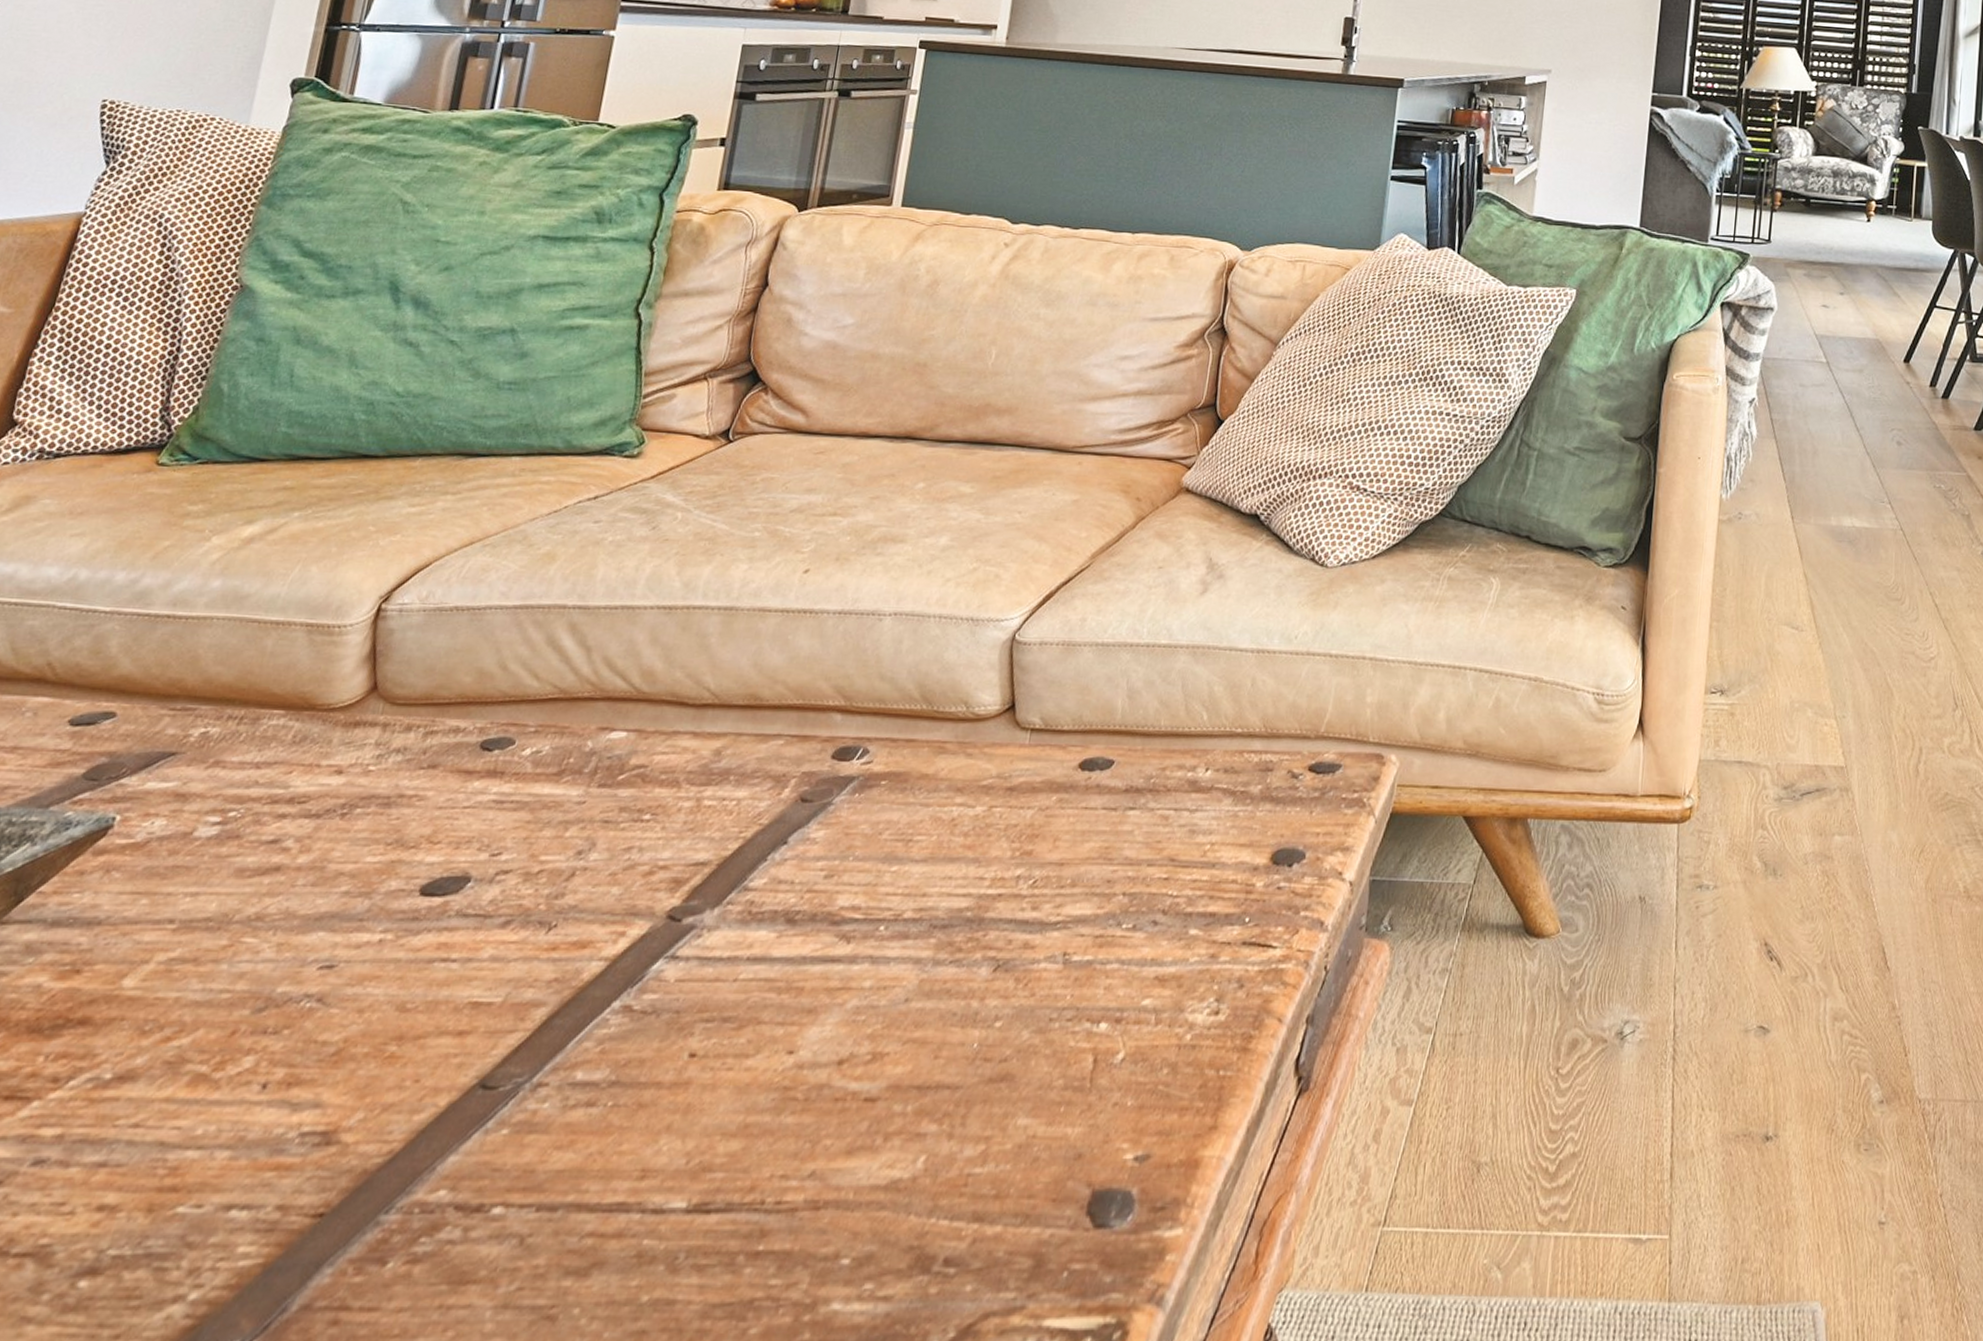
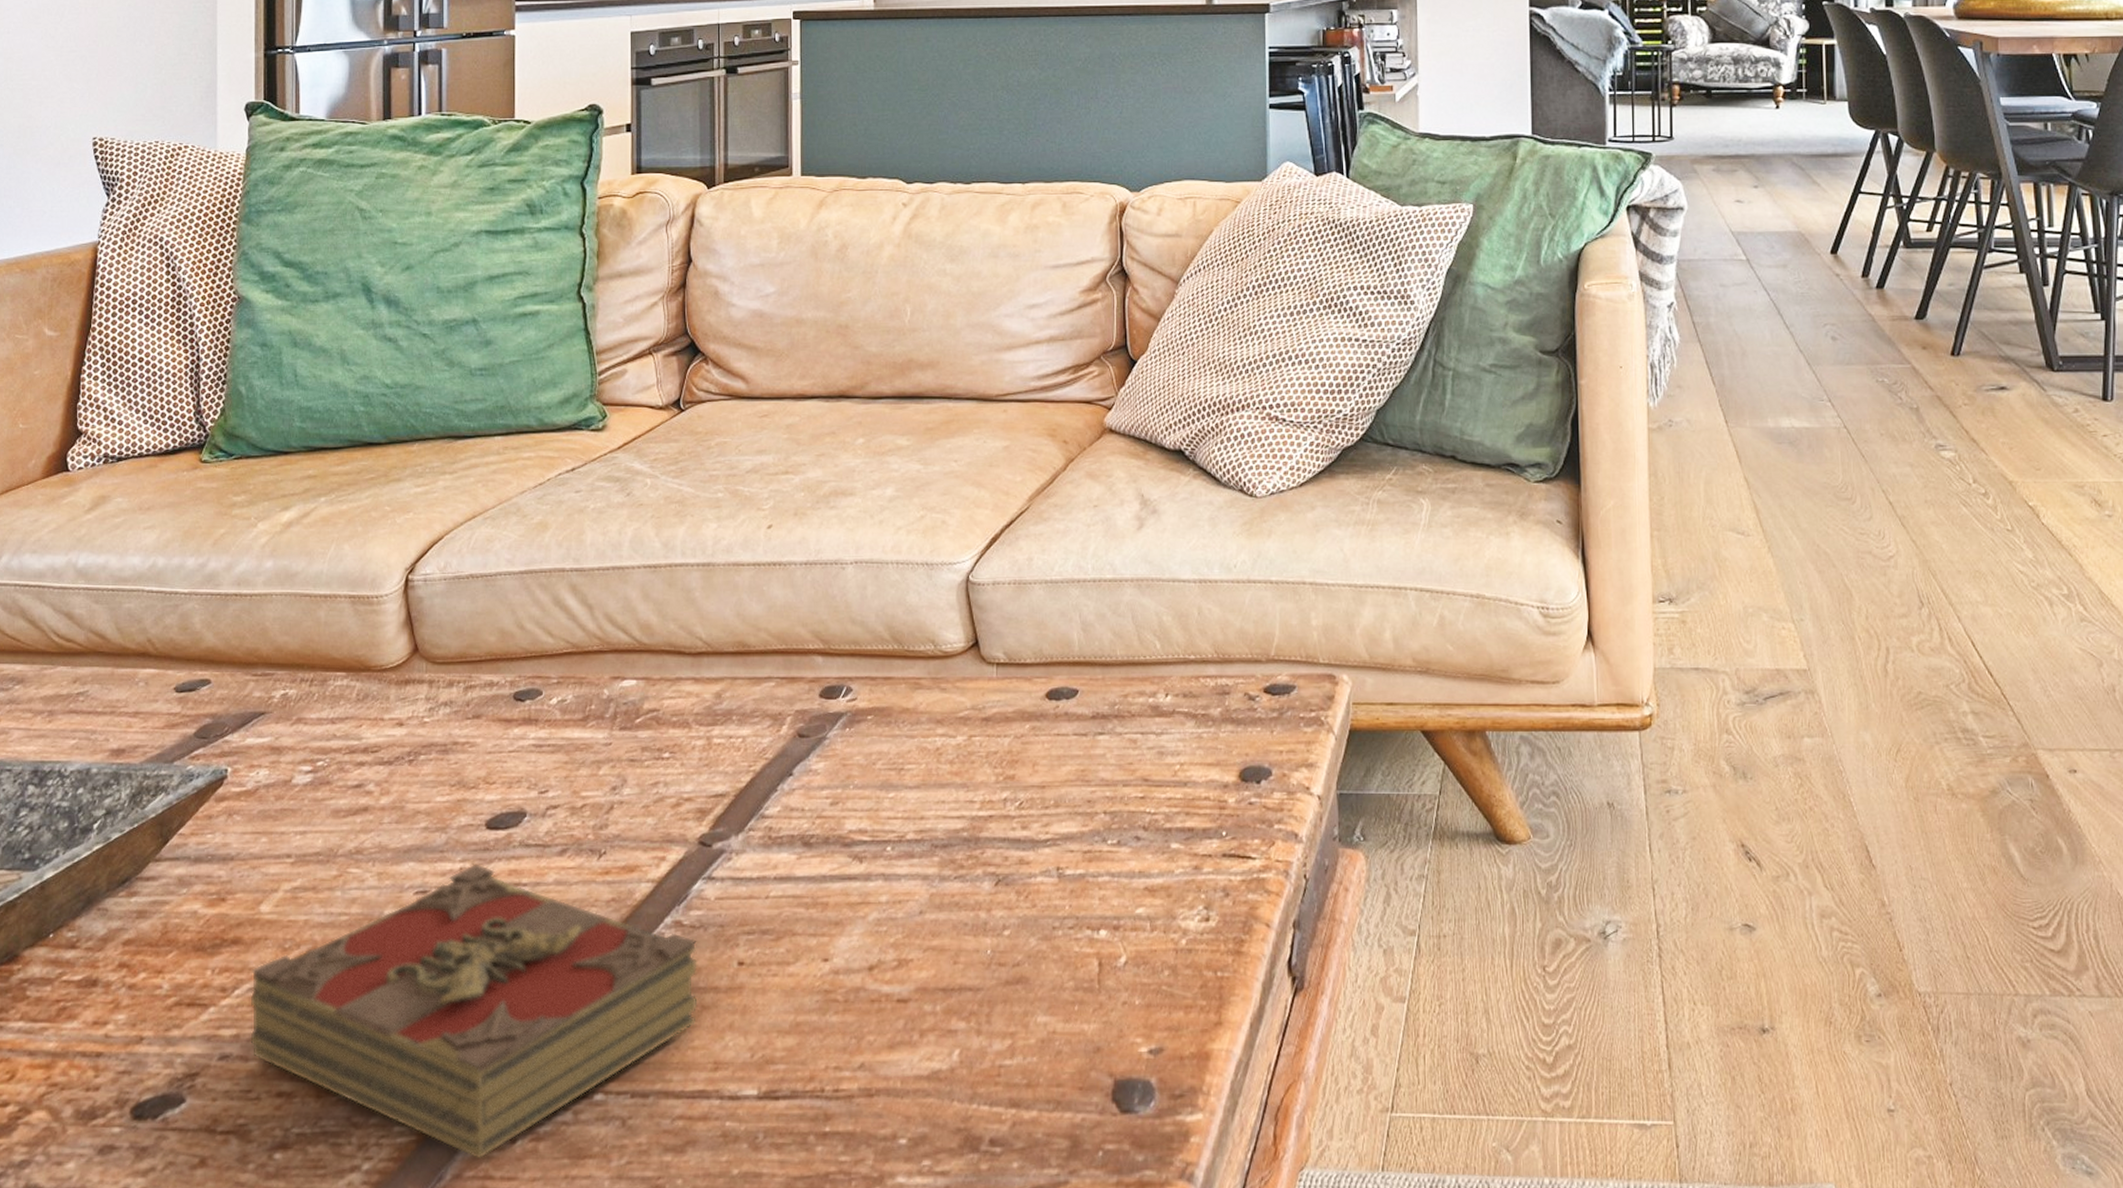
book: none [76,935,646,1286] -> present [250,863,699,1160]

